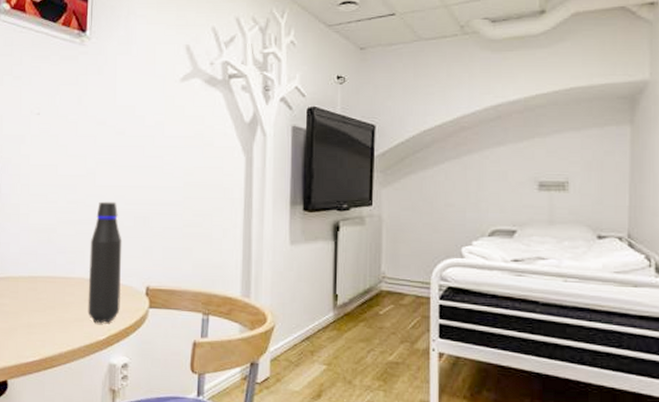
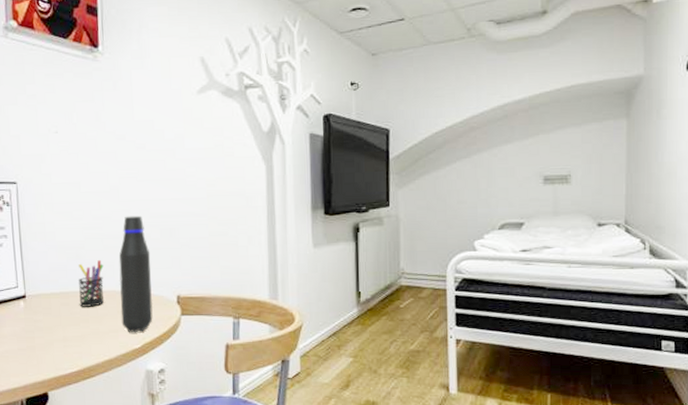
pen holder: none [46,245,74,294] -> present [78,260,105,307]

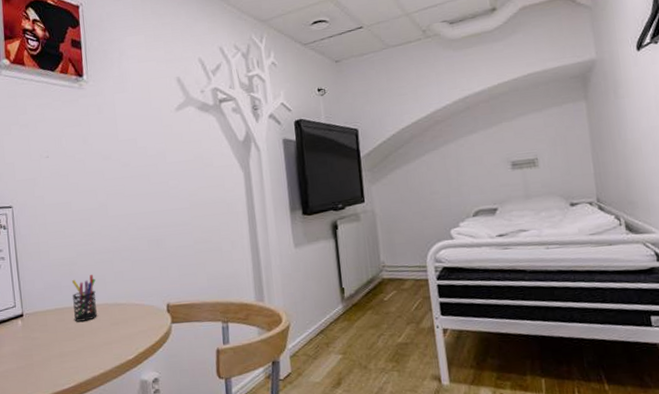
water bottle: present [118,215,153,333] -> none [109,229,145,345]

